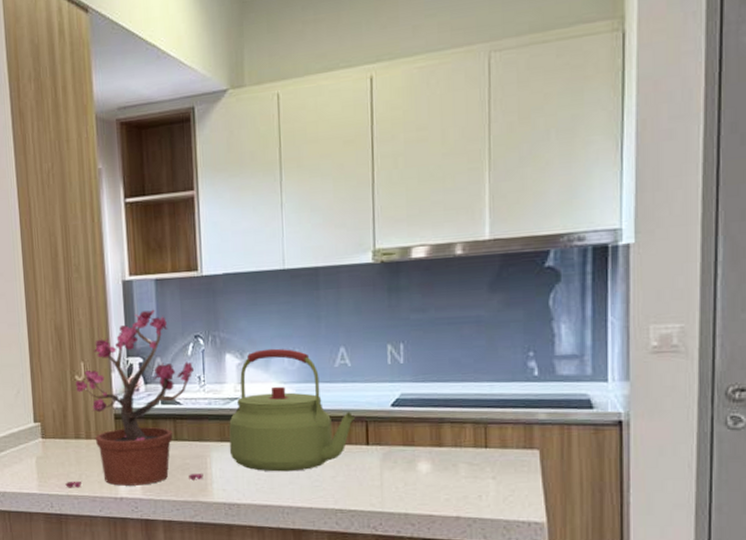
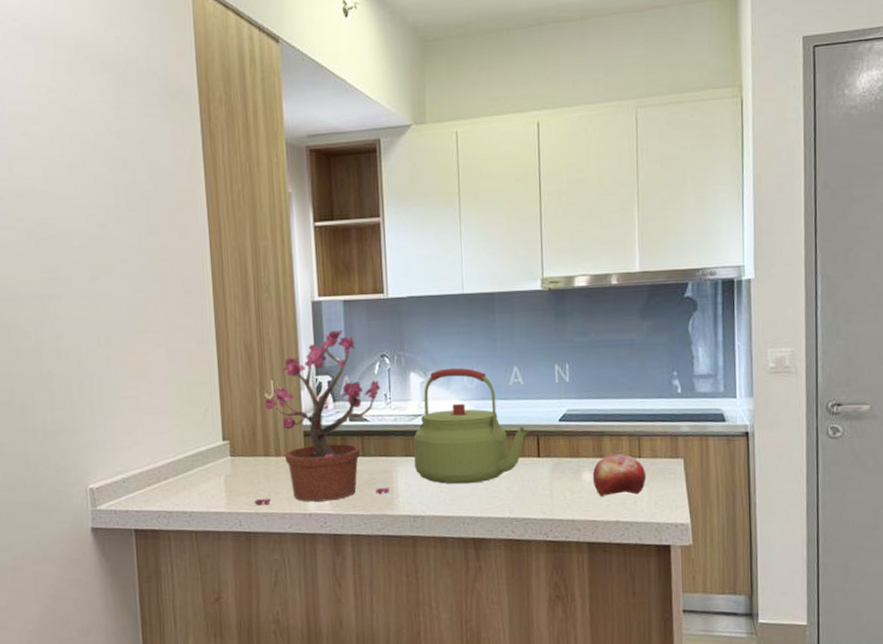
fruit: none [429,442,494,489] -> present [592,453,647,496]

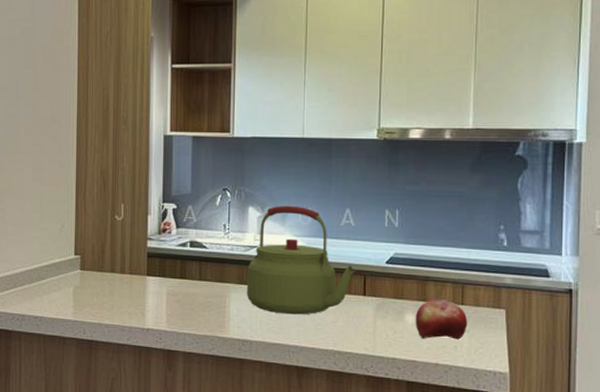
potted plant: present [254,329,390,506] -> none [98,162,222,319]

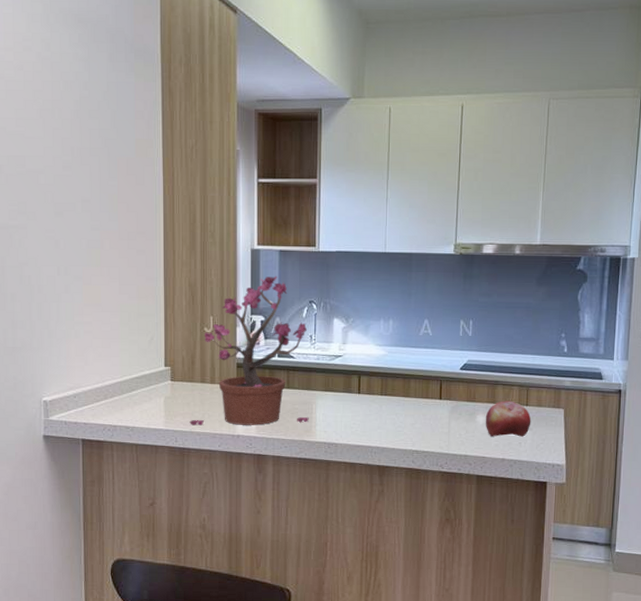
potted plant: none [98,162,222,319] -> present [189,276,309,426]
kettle: present [246,205,356,315] -> none [331,316,433,419]

